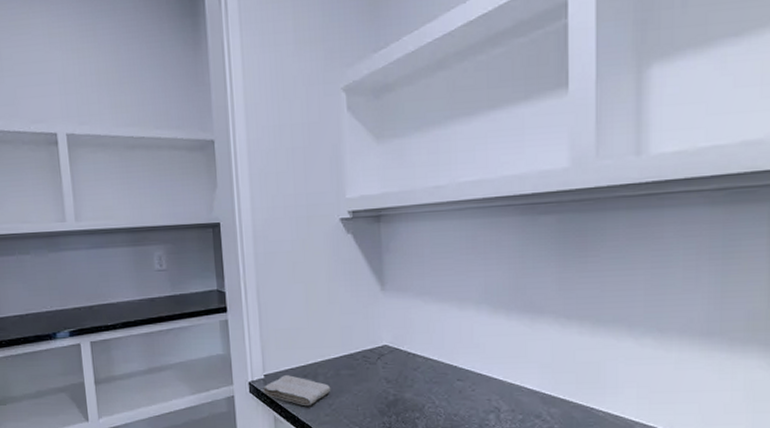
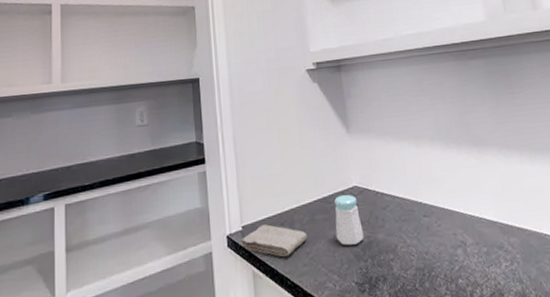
salt shaker: none [360,352,390,401] -> present [334,194,364,246]

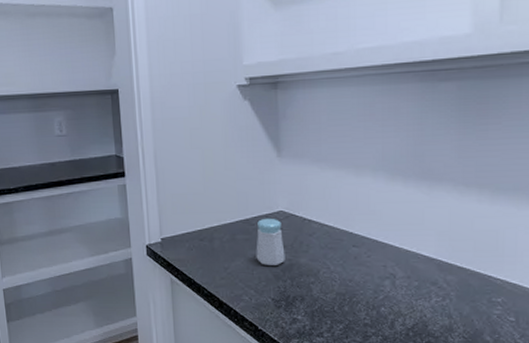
washcloth: present [241,224,308,257] -> none [160,239,227,270]

